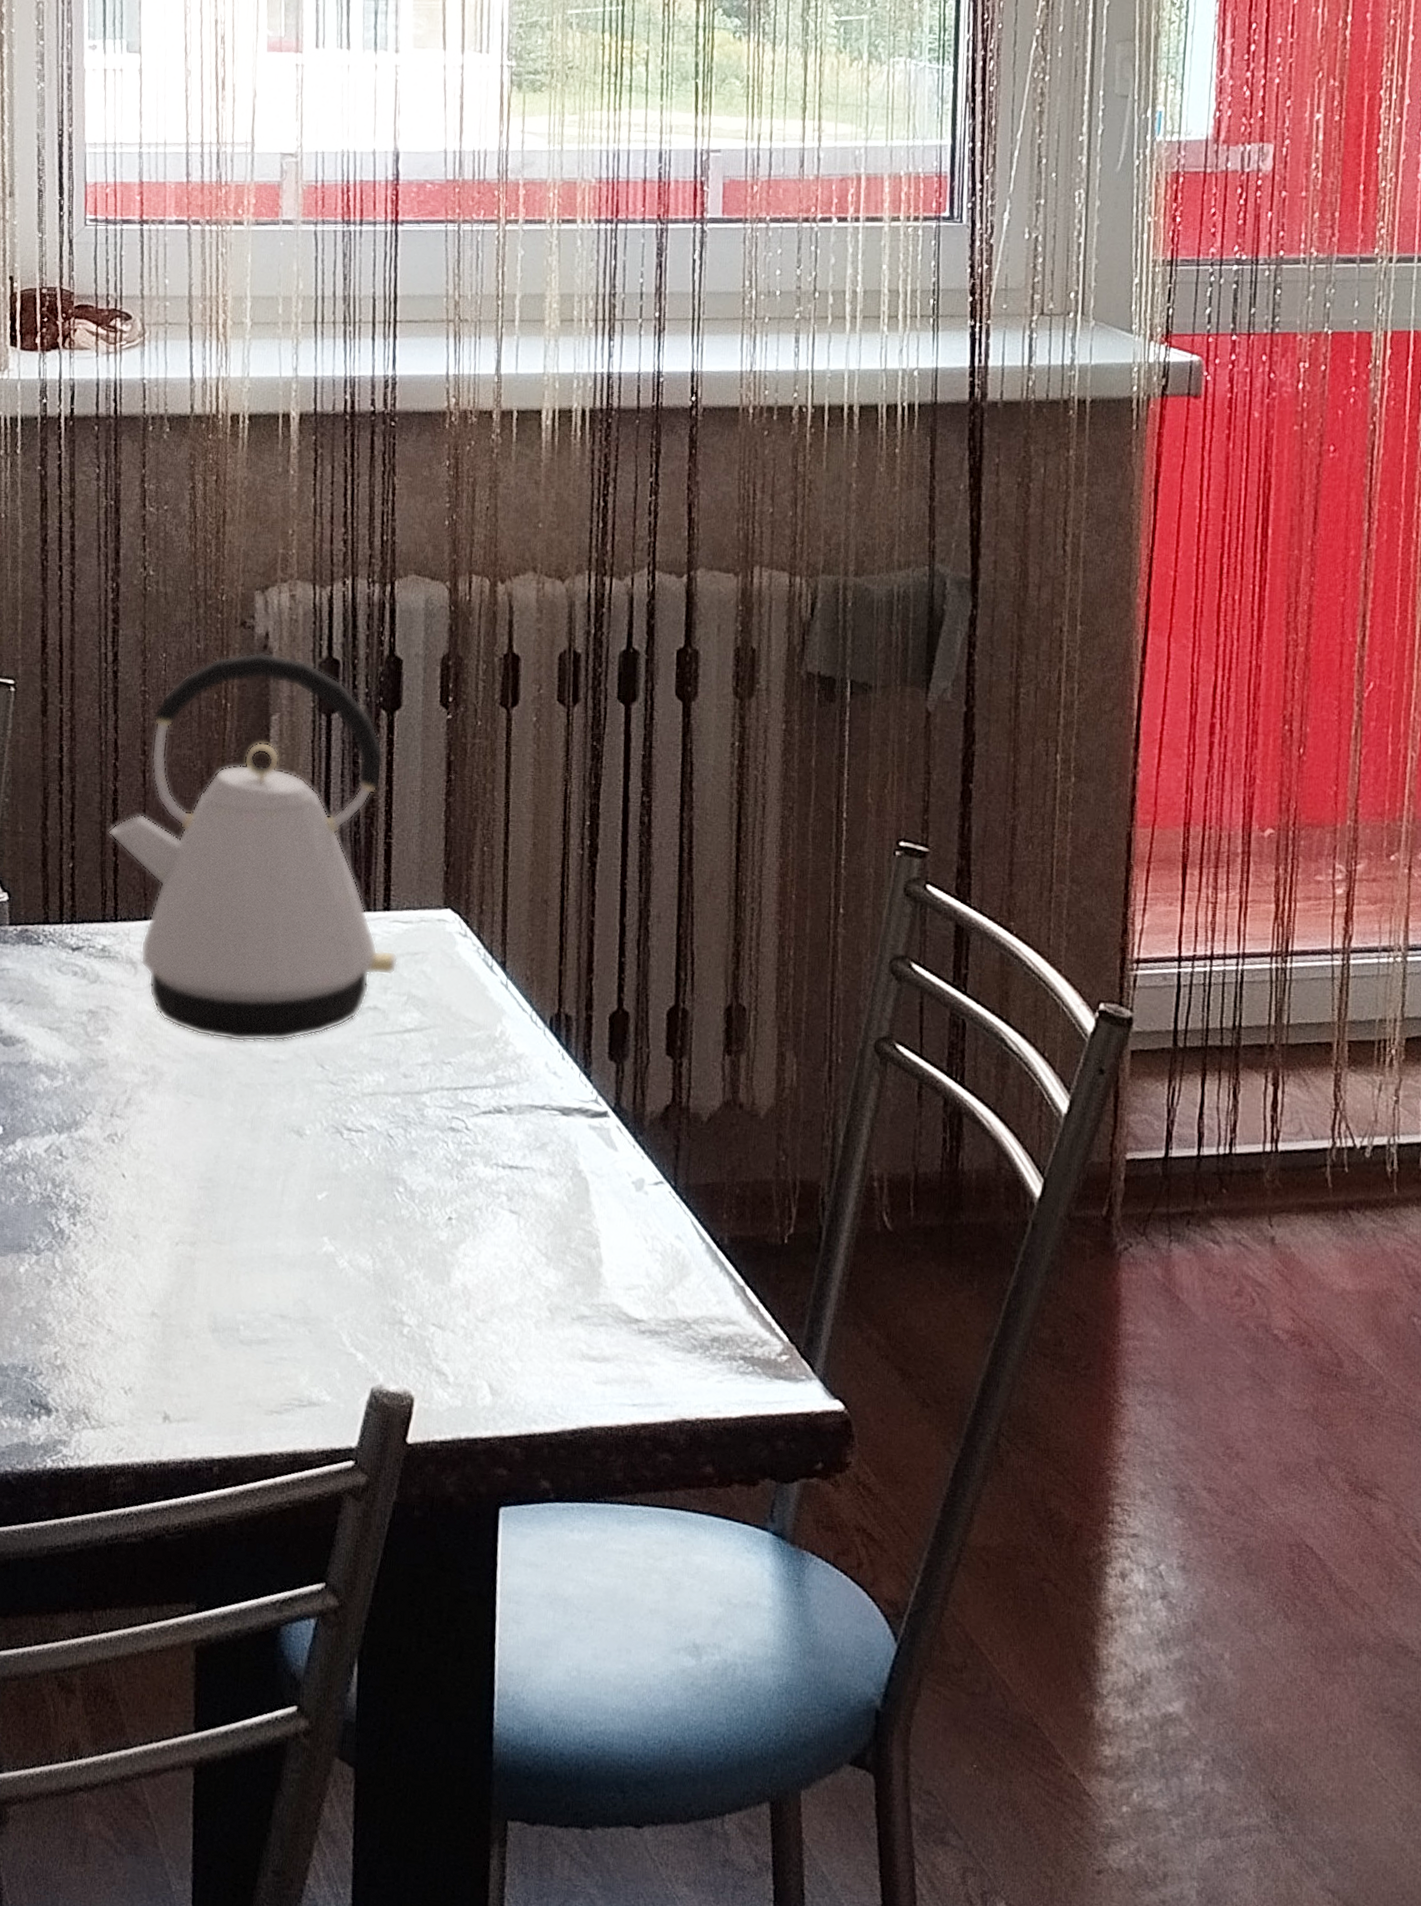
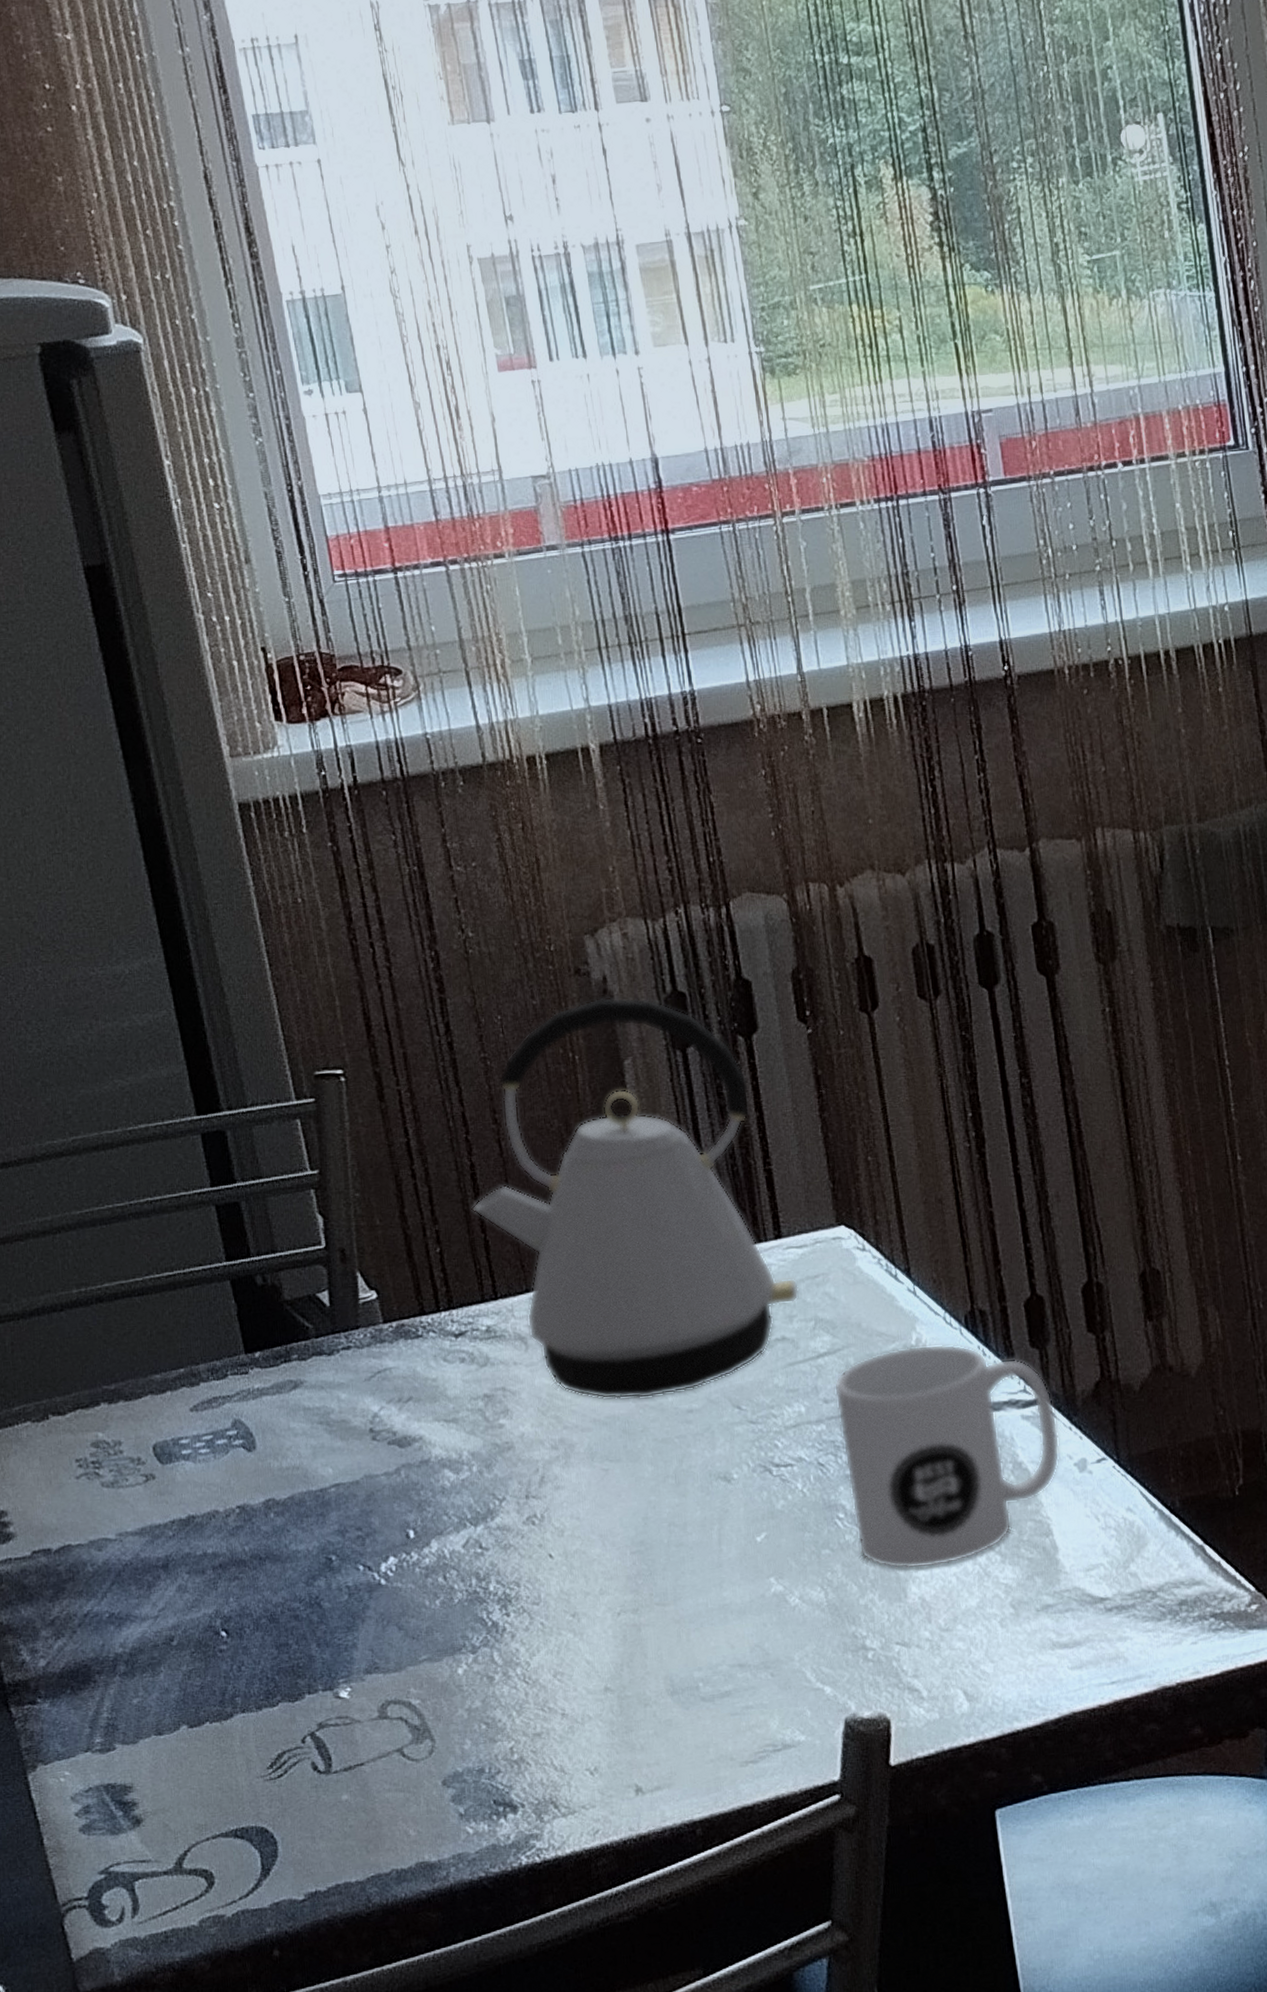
mug: none [412,1037,623,1258] -> present [833,1344,1060,1570]

